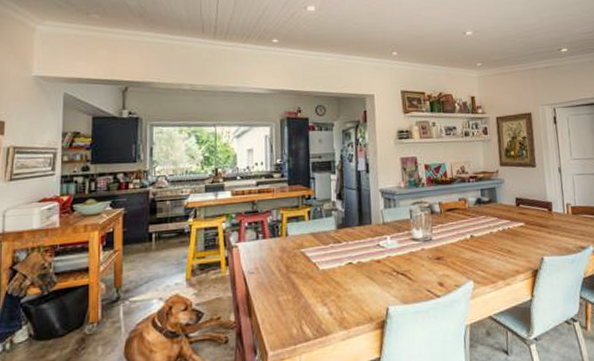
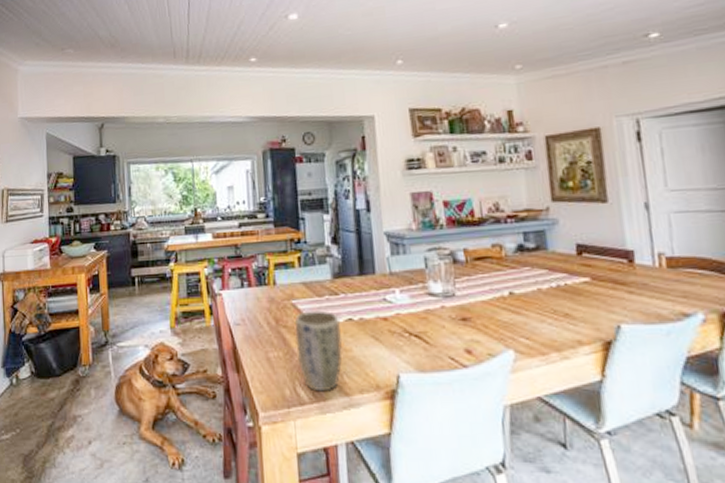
plant pot: none [303,256,343,328] -> present [295,310,343,392]

